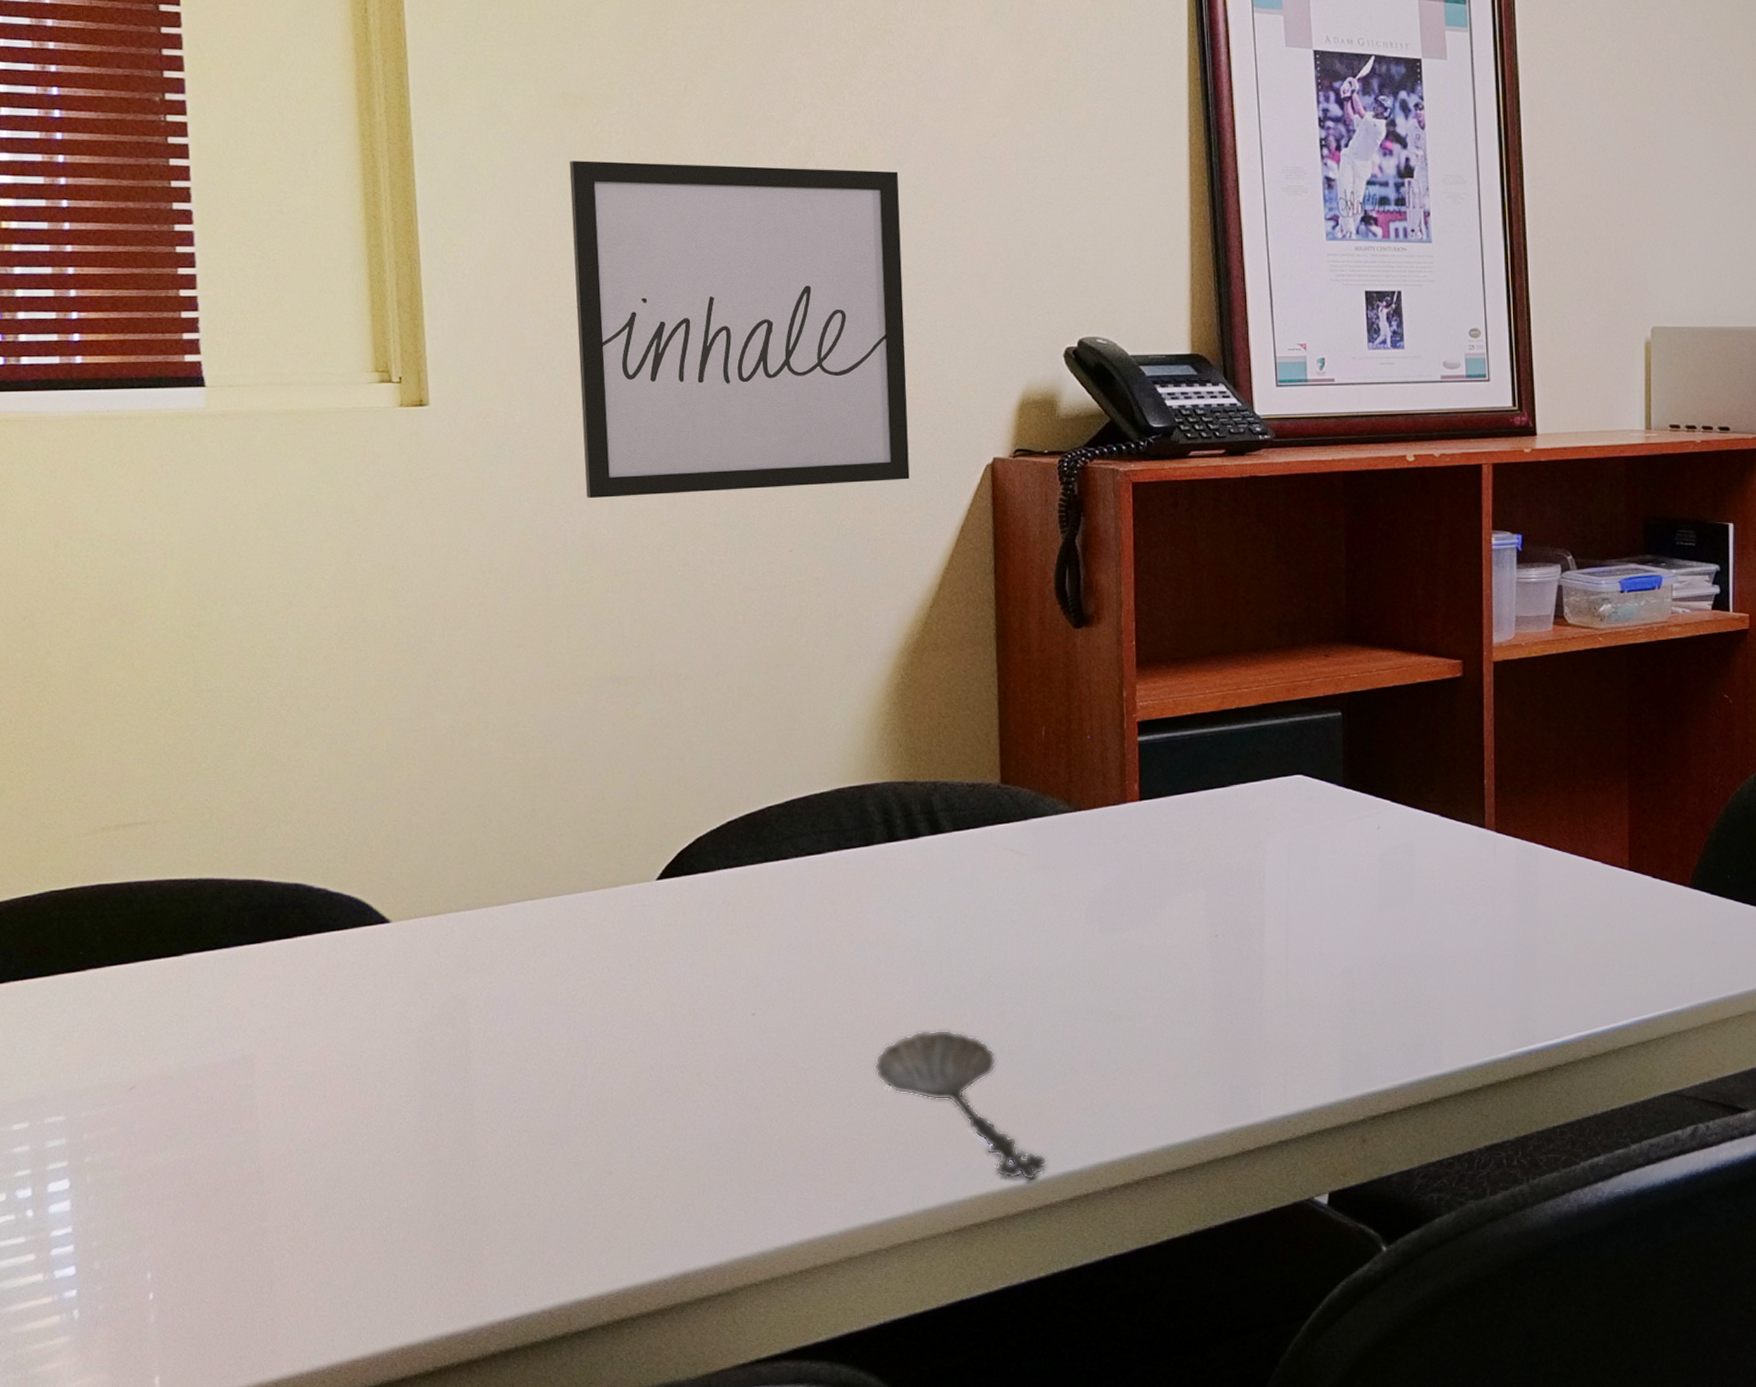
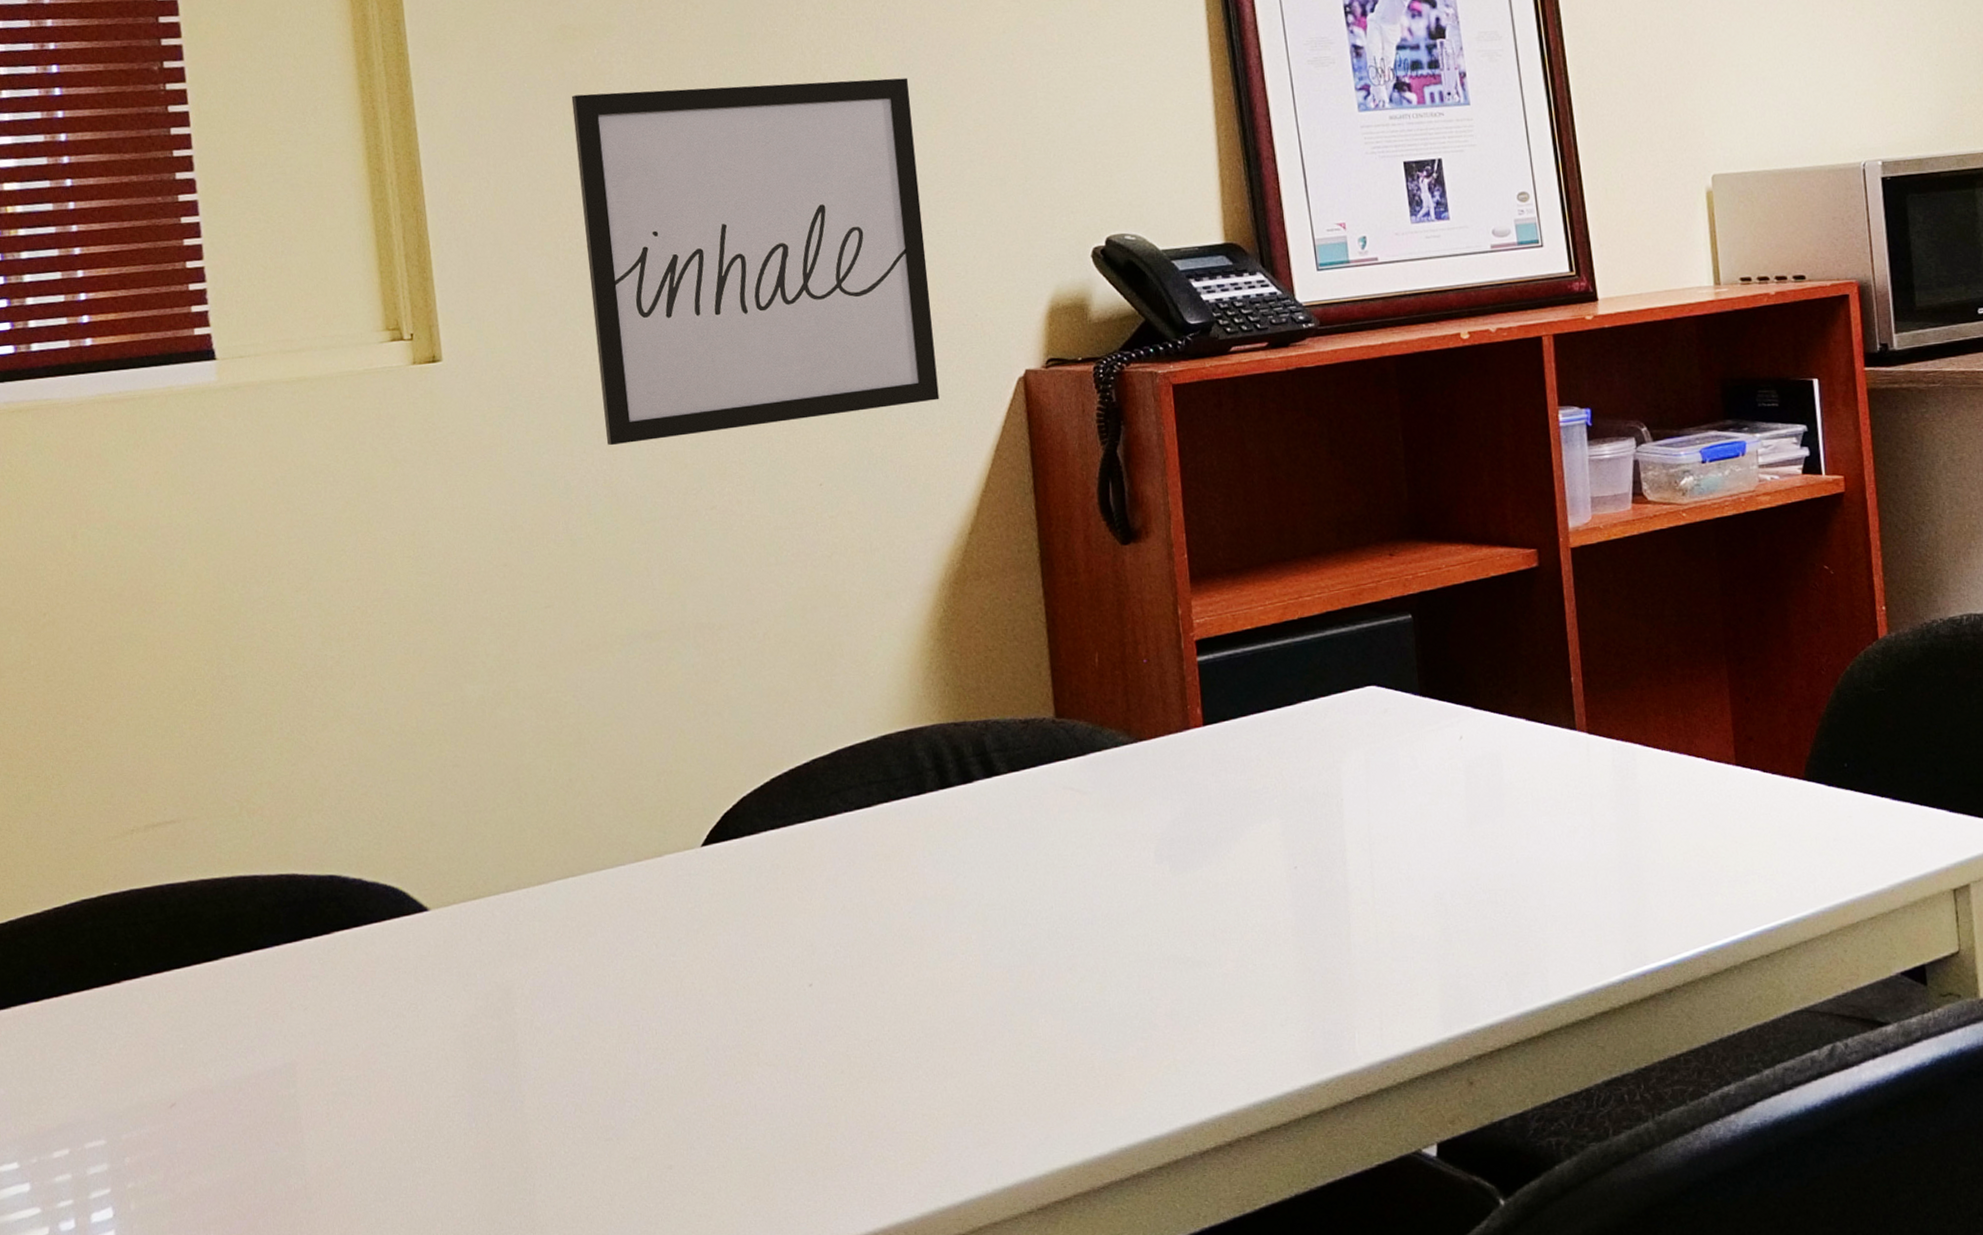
spoon: present [873,1030,1048,1181] -> none [940,988,1132,1150]

